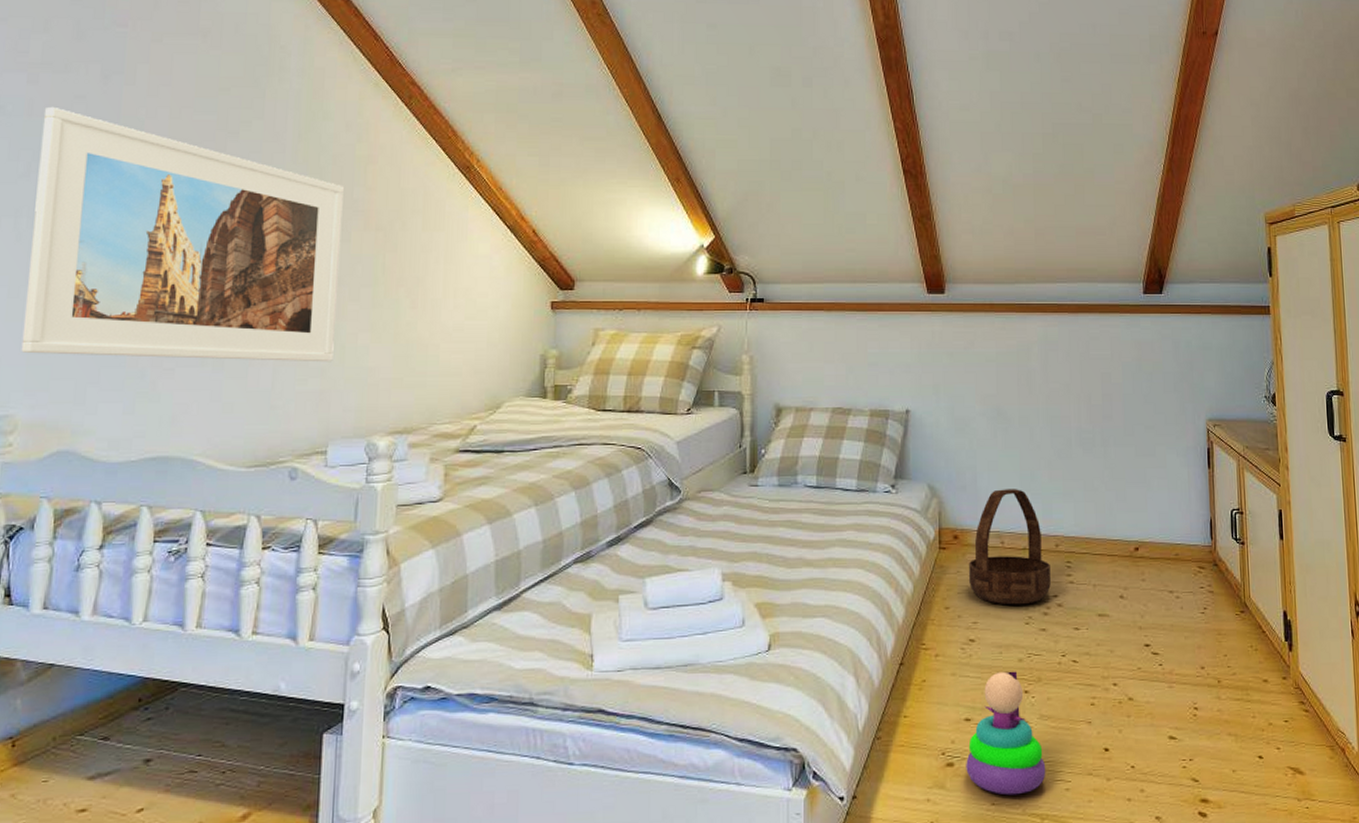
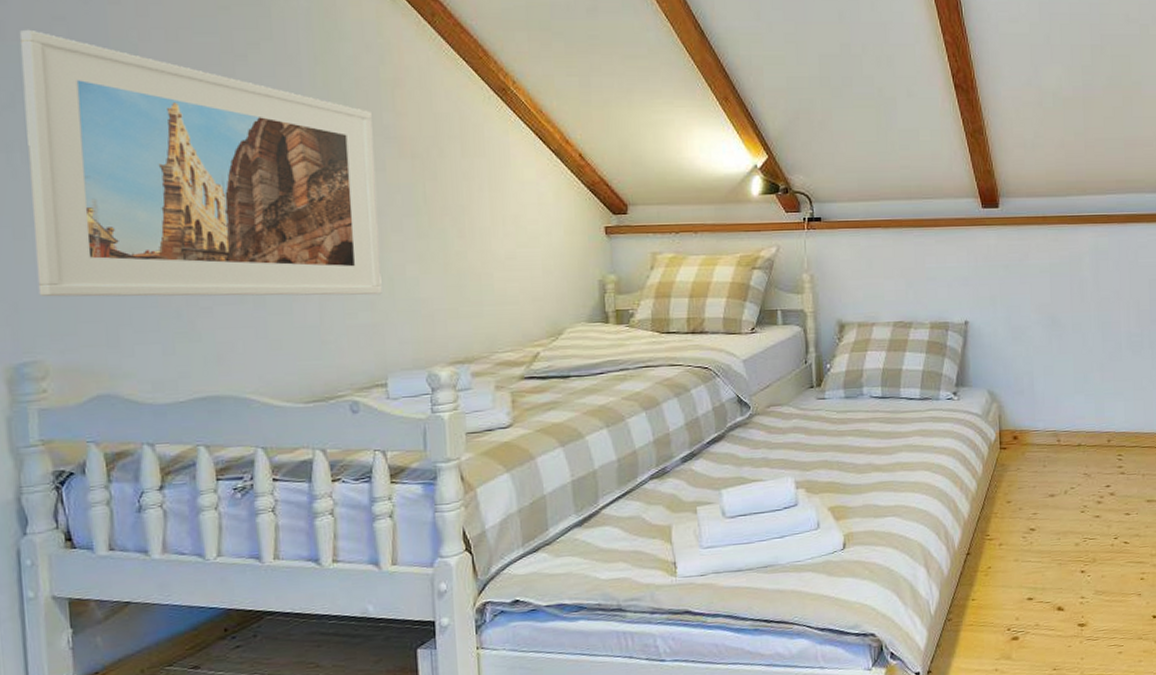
stacking toy: present [966,671,1046,795] -> none [1029,554,1101,661]
basket: present [969,489,1051,605] -> none [1028,391,1104,496]

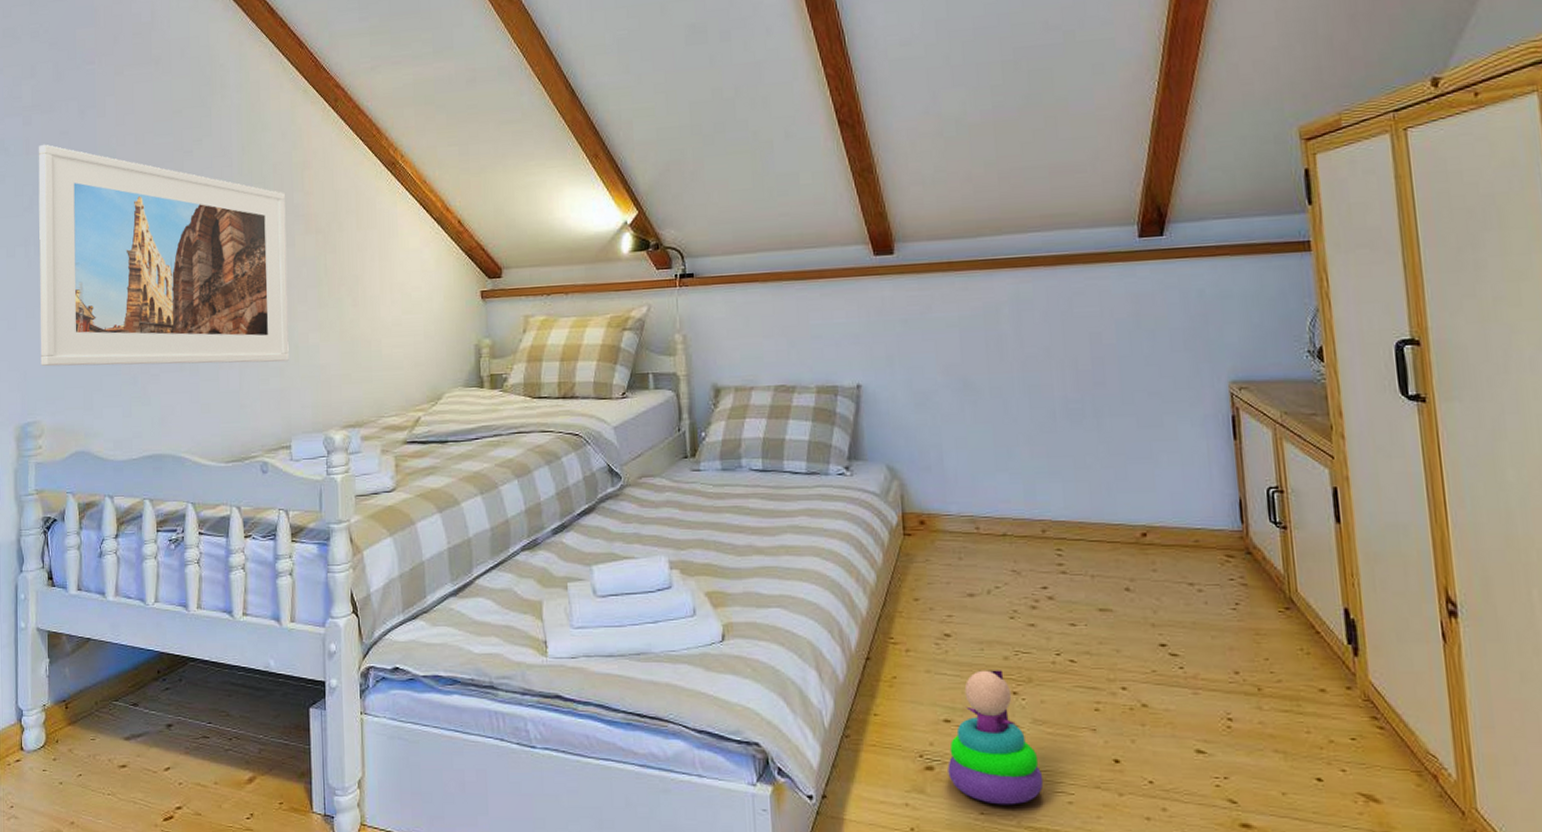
stacking toy: none [1029,554,1101,661] -> present [947,670,1044,805]

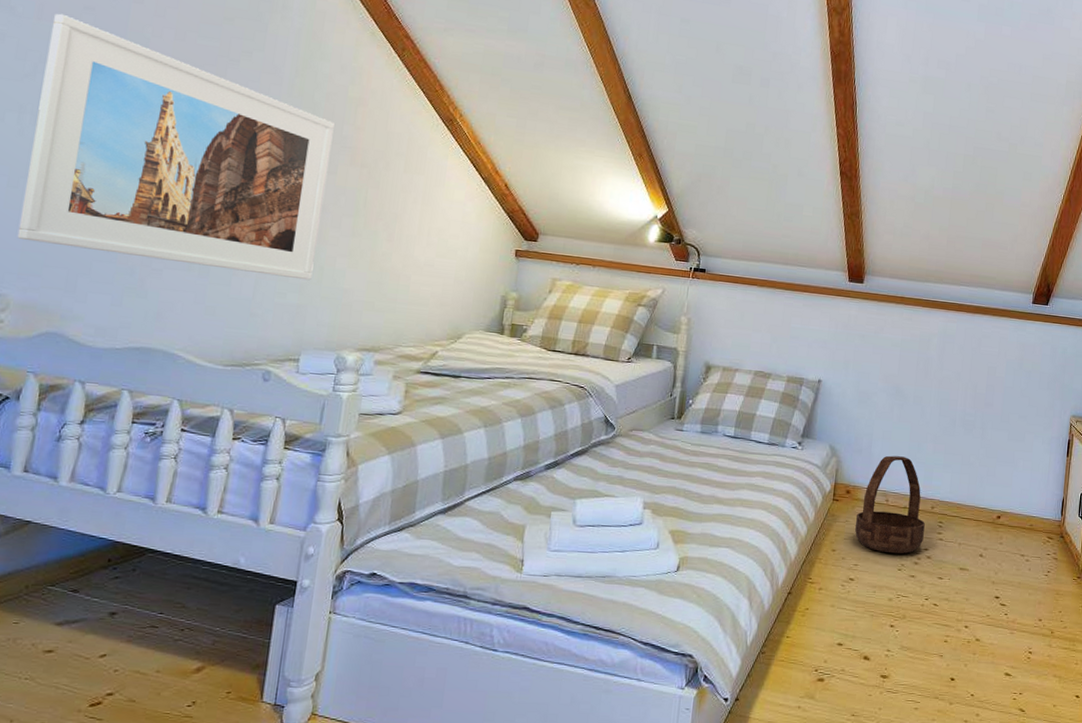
basket: none [939,468,1038,597] -> present [855,455,925,554]
stacking toy: present [947,670,1044,805] -> none [834,607,901,710]

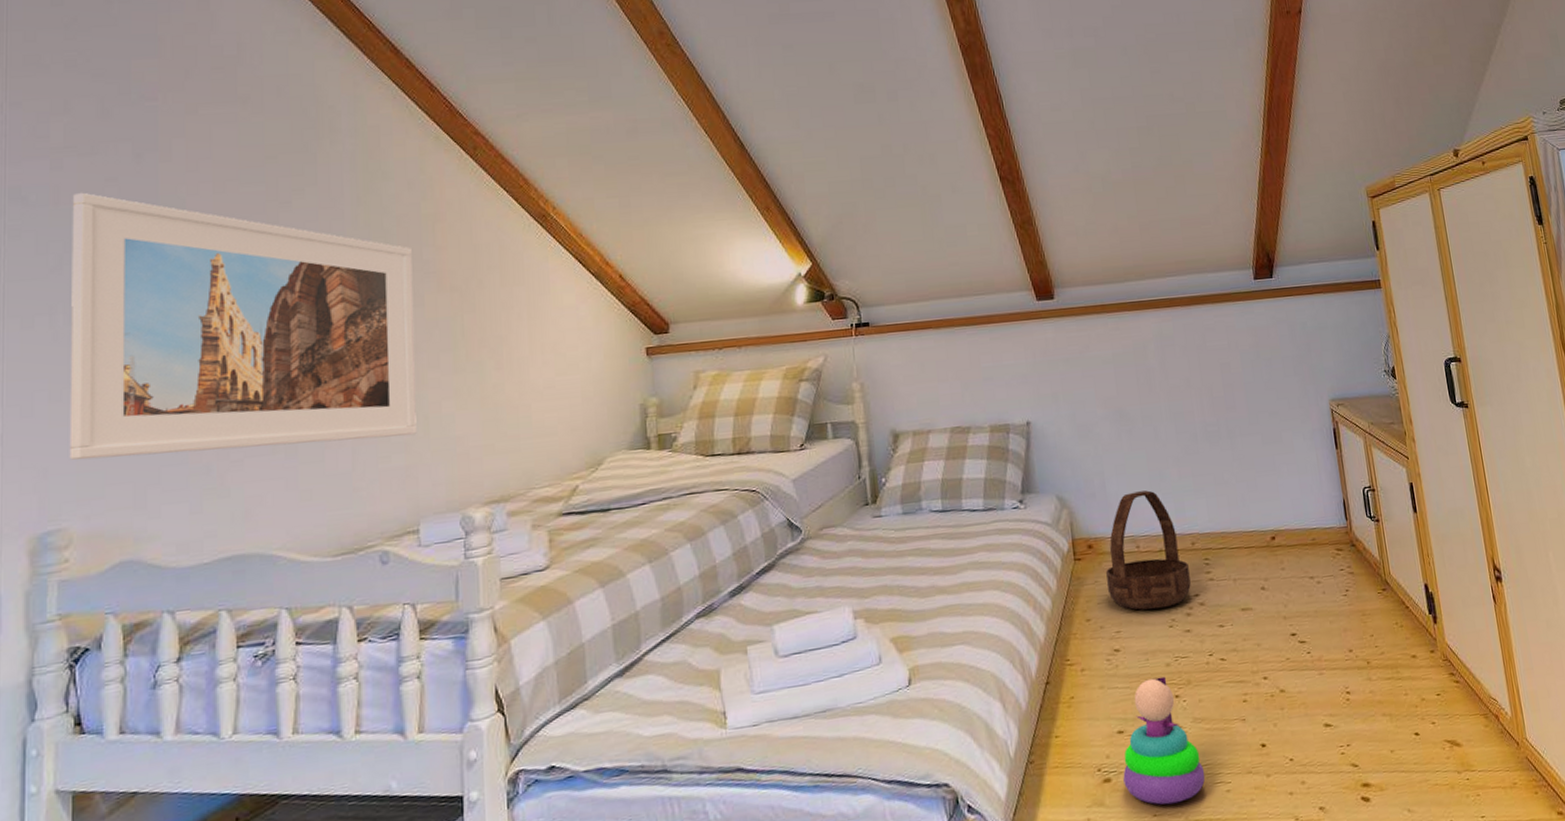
stacking toy: none [834,607,901,710] -> present [1123,676,1205,805]

